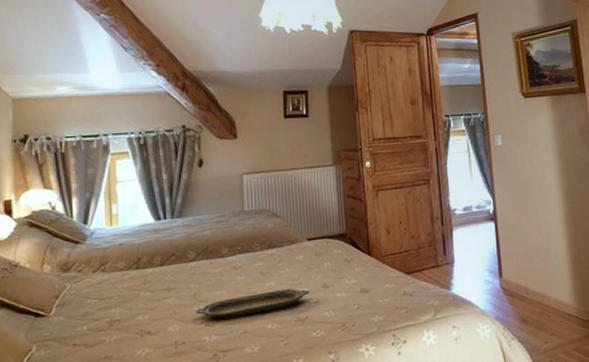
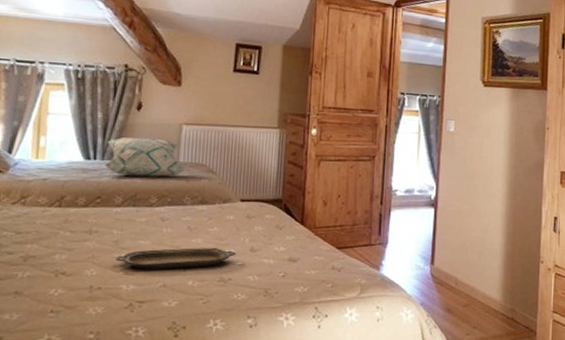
decorative pillow: none [174,191,251,231] -> present [104,137,185,177]

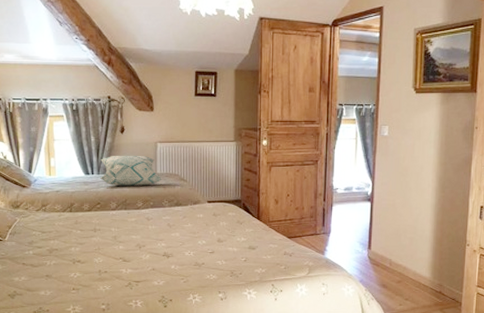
serving tray: present [115,247,236,269] -> none [115,239,207,257]

